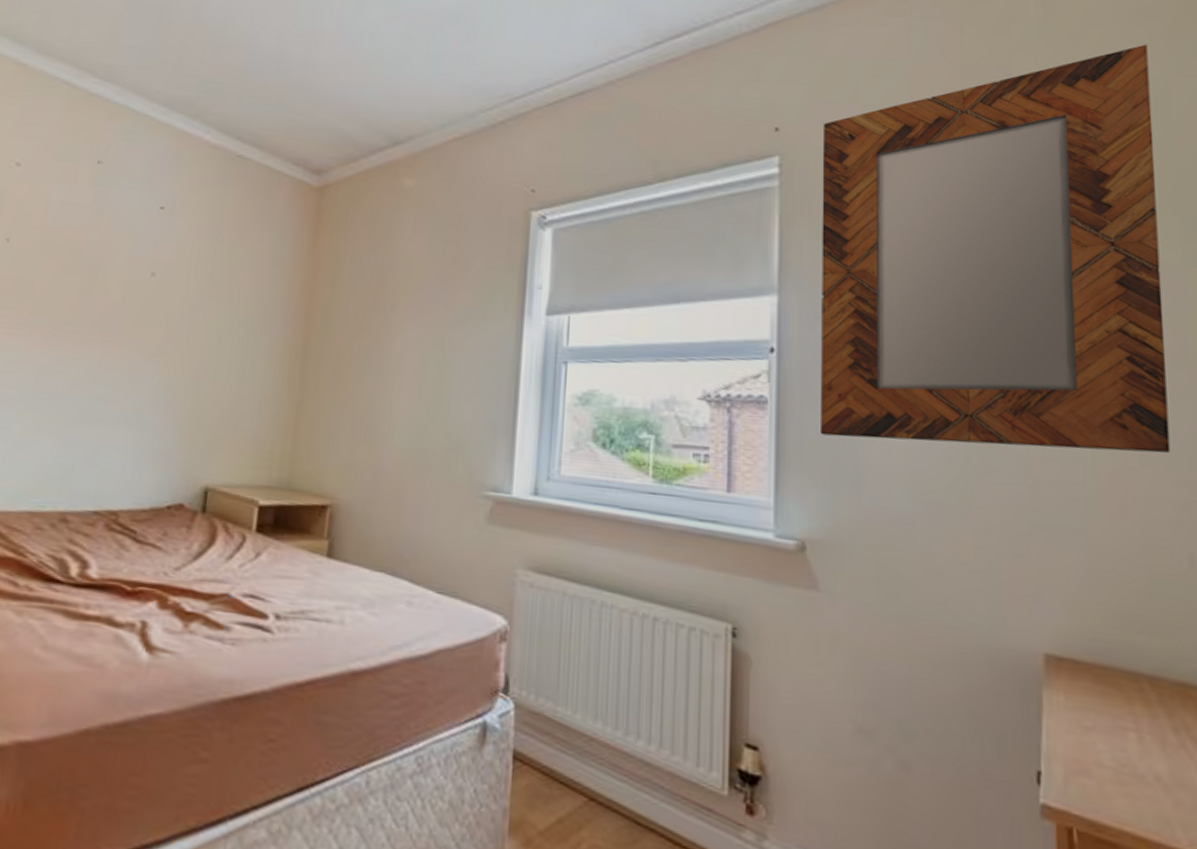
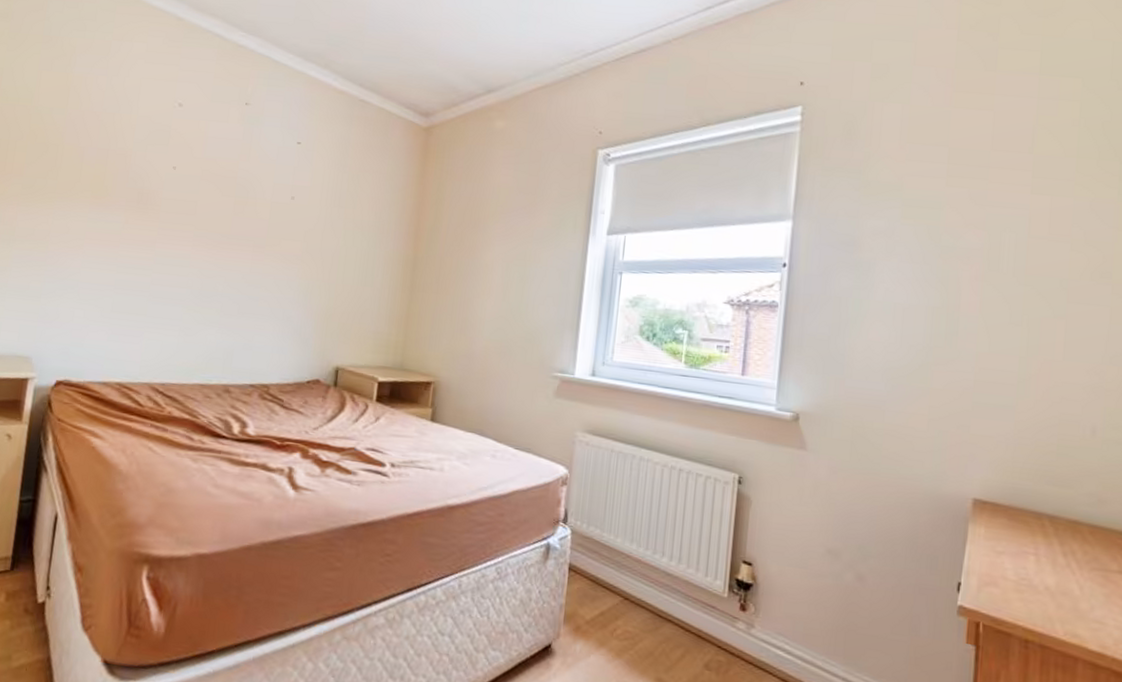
home mirror: present [819,44,1171,454] -> none [817,14,1113,350]

